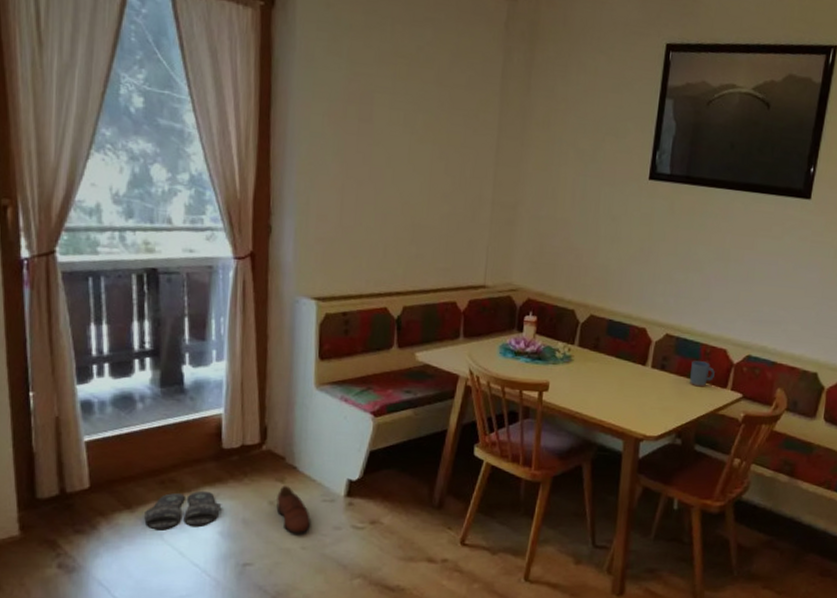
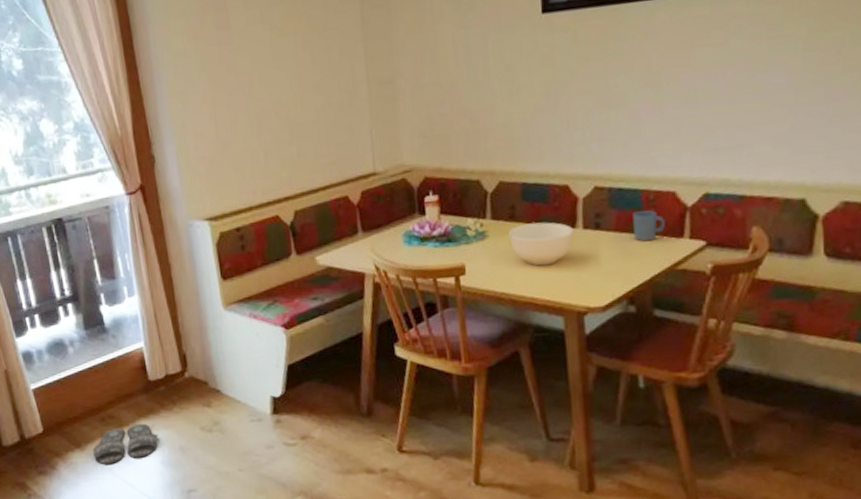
shoe: present [276,485,310,534] -> none [206,409,243,457]
bowl: none [590,355,644,394] -> present [509,222,574,266]

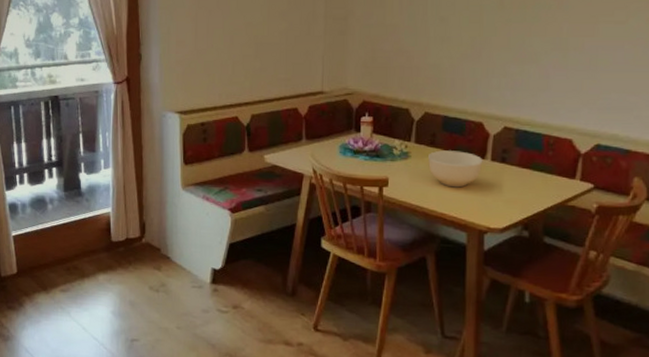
slippers: present [92,423,159,465] -> none [55,276,113,309]
mug: present [633,210,665,242] -> none [533,152,560,178]

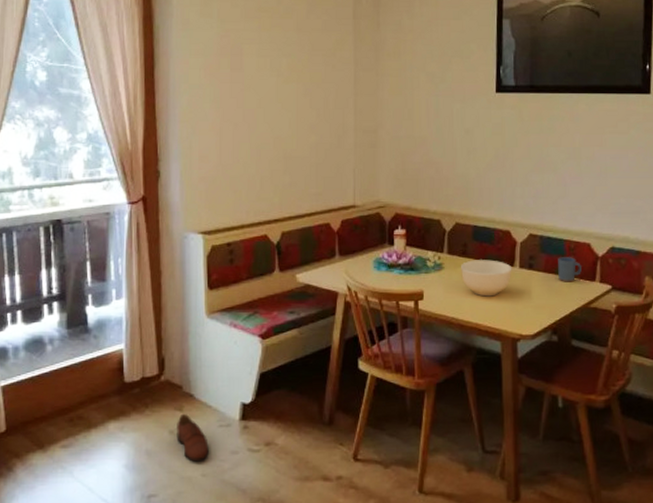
shoe: none [155,272,183,316] -> present [176,413,209,462]
mug: none [533,152,560,178] -> present [558,257,582,282]

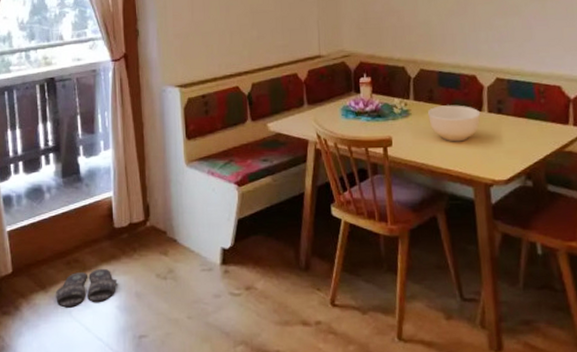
slippers: none [54,425,126,468] -> present [55,268,118,308]
shoe: present [176,413,209,462] -> none [162,257,193,304]
mug: present [558,257,582,282] -> none [527,100,554,126]

